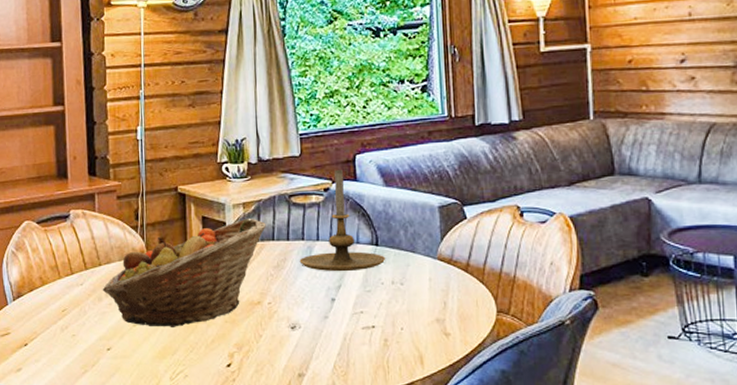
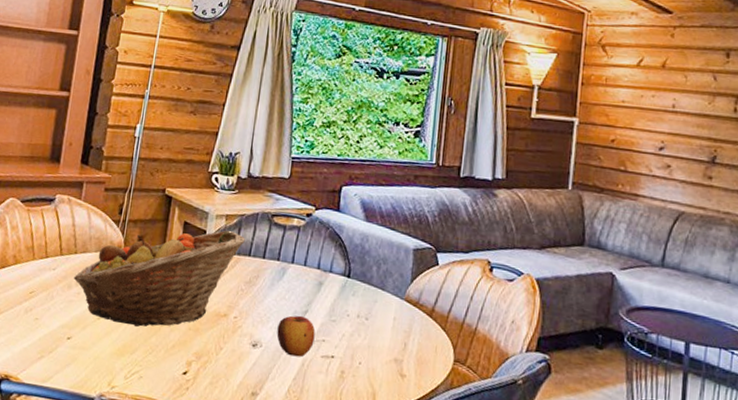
candle holder: present [299,169,386,272] -> none [271,197,356,299]
apple: none [313,291,353,332] -> present [276,315,315,357]

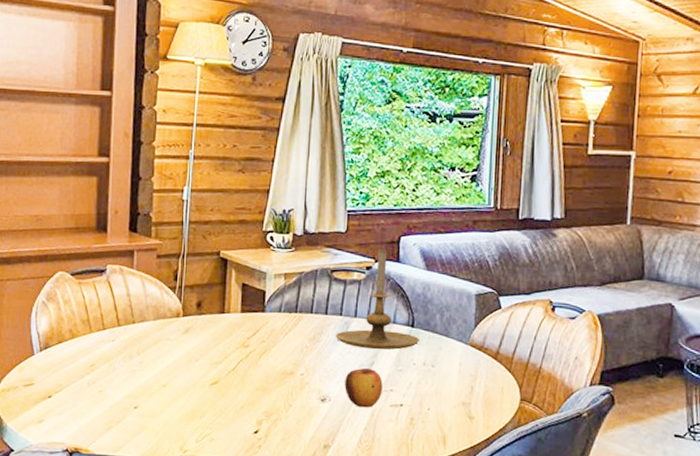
fruit basket: present [73,230,245,327] -> none [134,288,306,391]
candle holder: none [271,197,356,299] -> present [335,249,420,350]

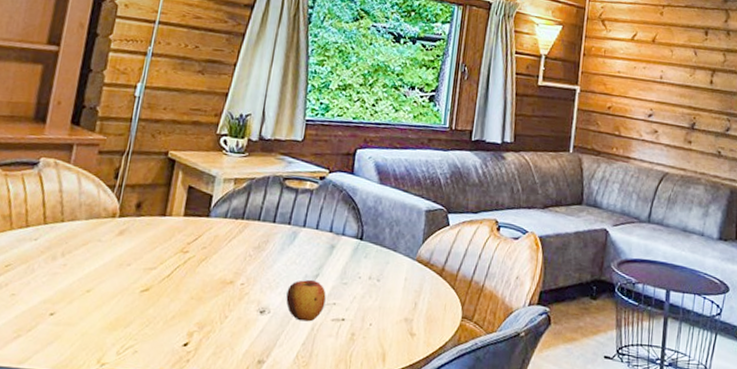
candle holder: present [335,249,420,350] -> none [281,160,368,262]

